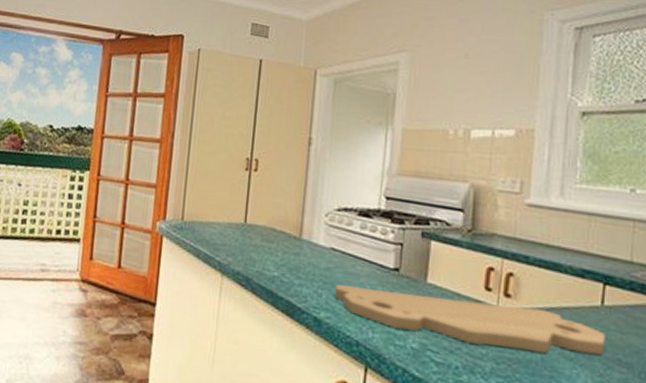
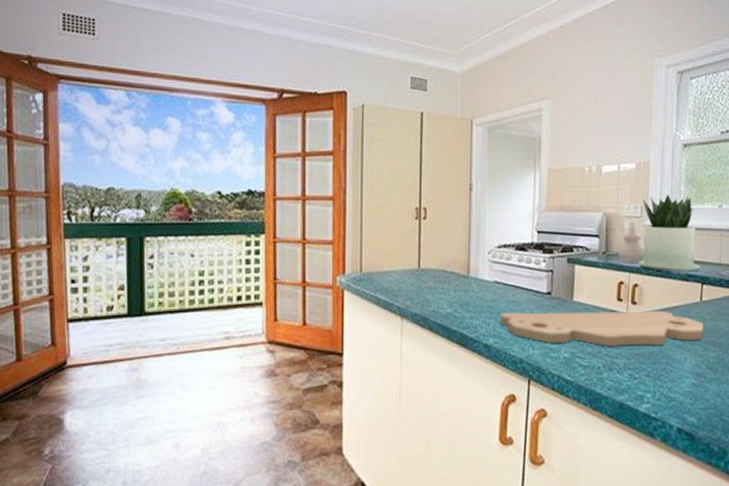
soap bottle: none [488,197,524,249] -> present [618,221,645,264]
planter: none [514,169,602,267] -> present [638,194,700,272]

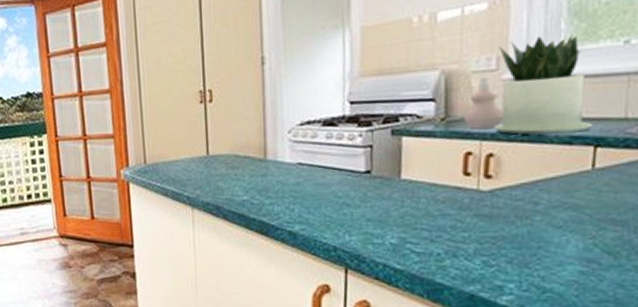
cutting board: present [500,310,703,347] -> none [306,183,597,230]

